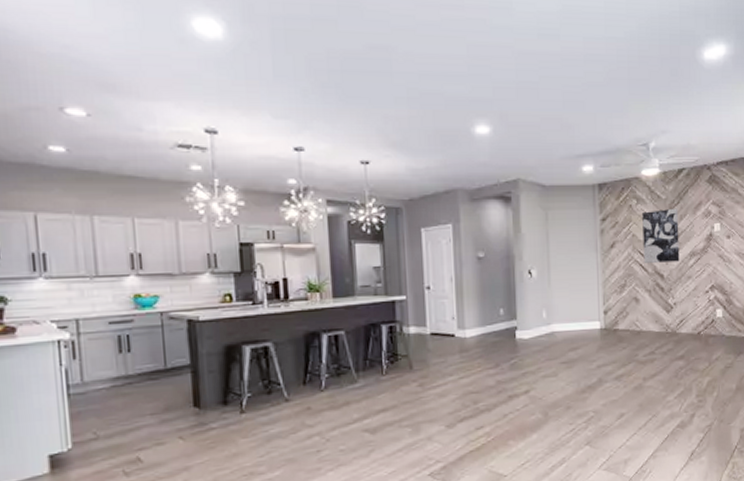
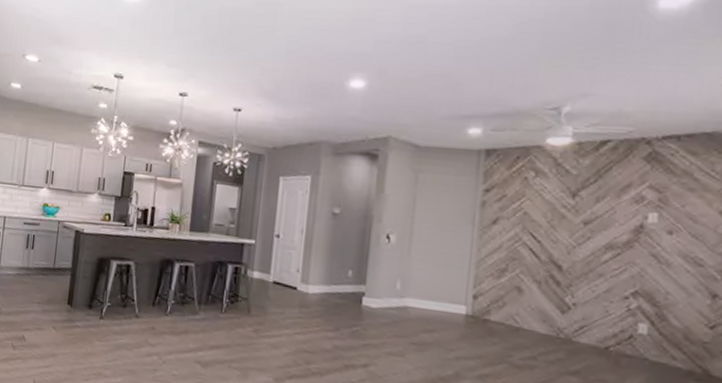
wall art: present [642,208,680,263] -> none [535,187,595,253]

